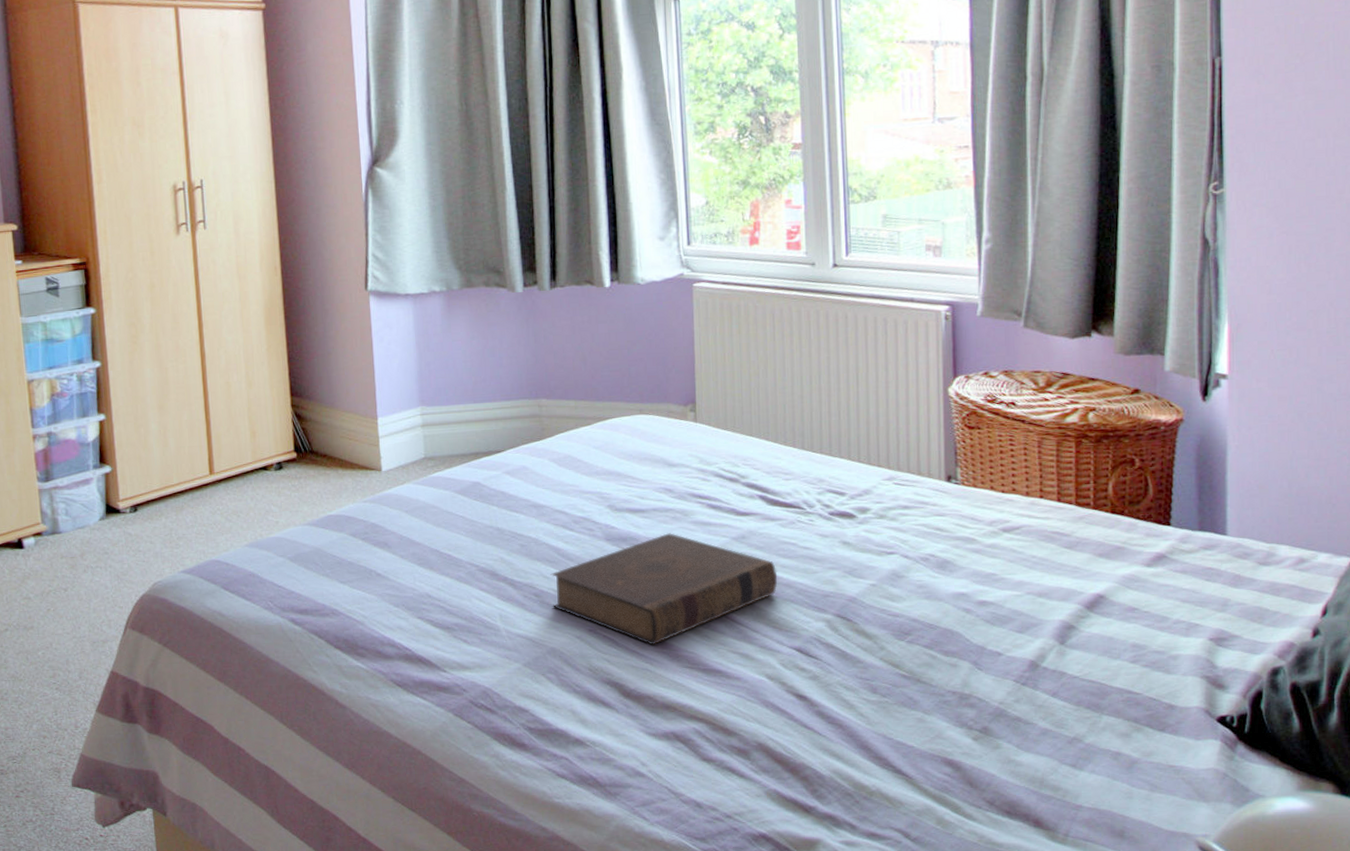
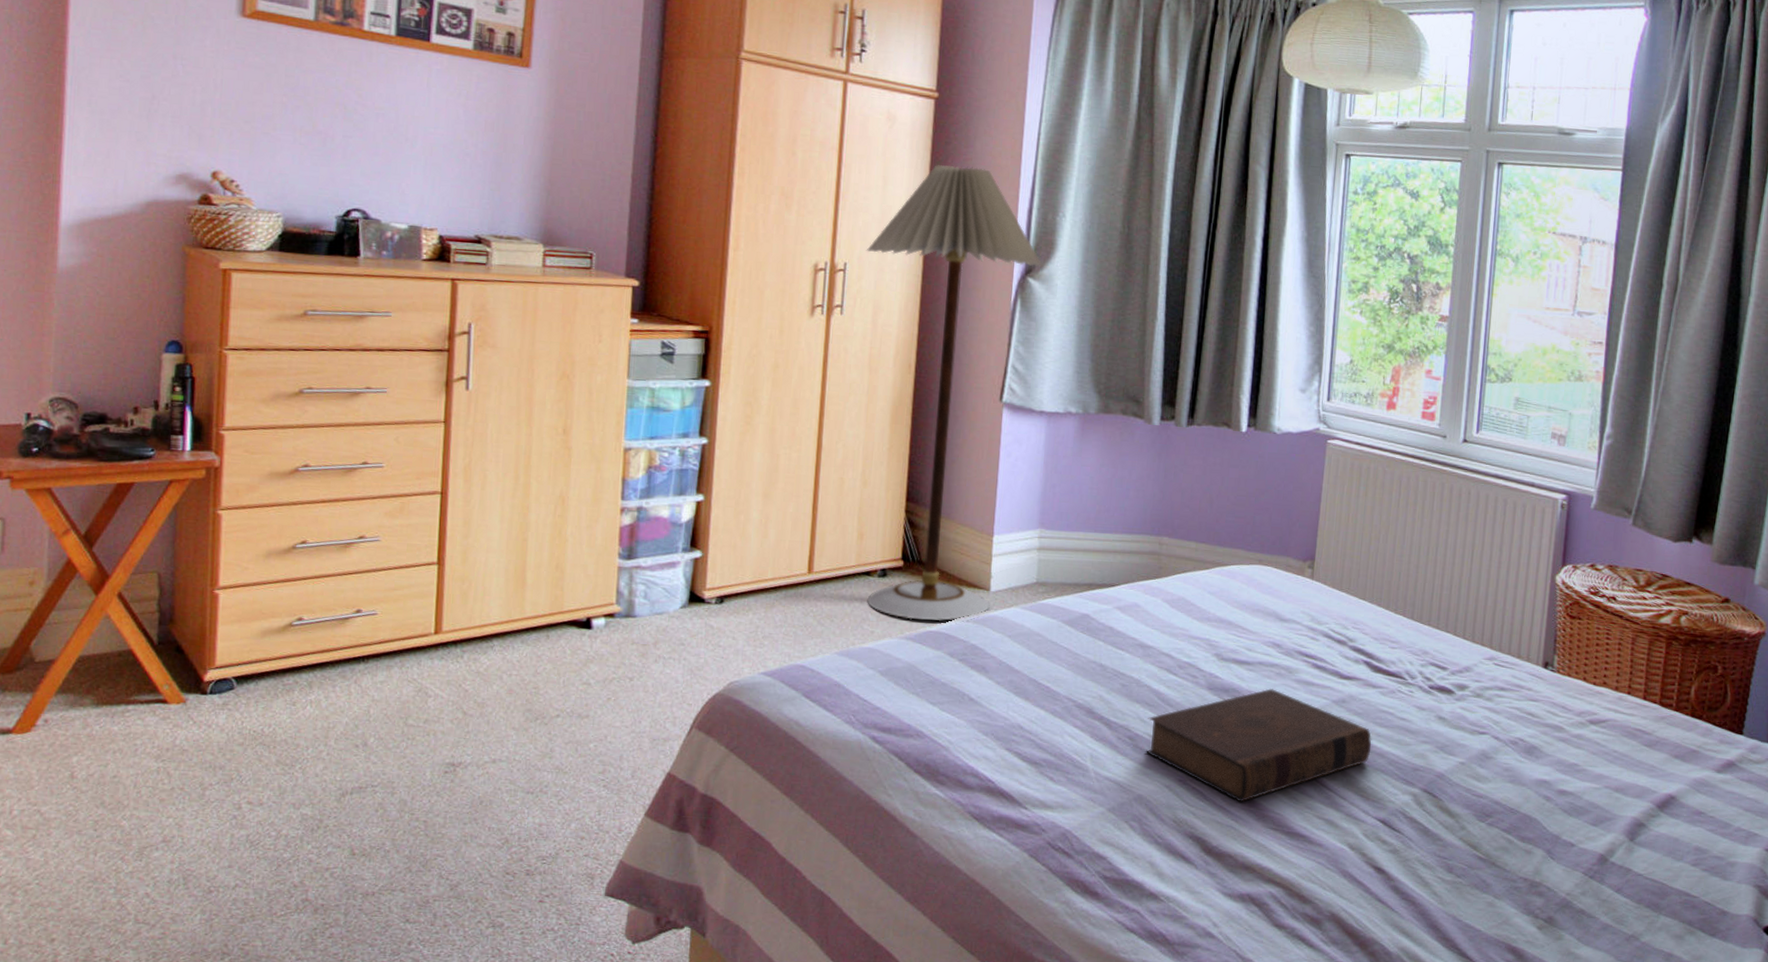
floor lamp: none [219,69,388,507] -> present [866,164,1043,621]

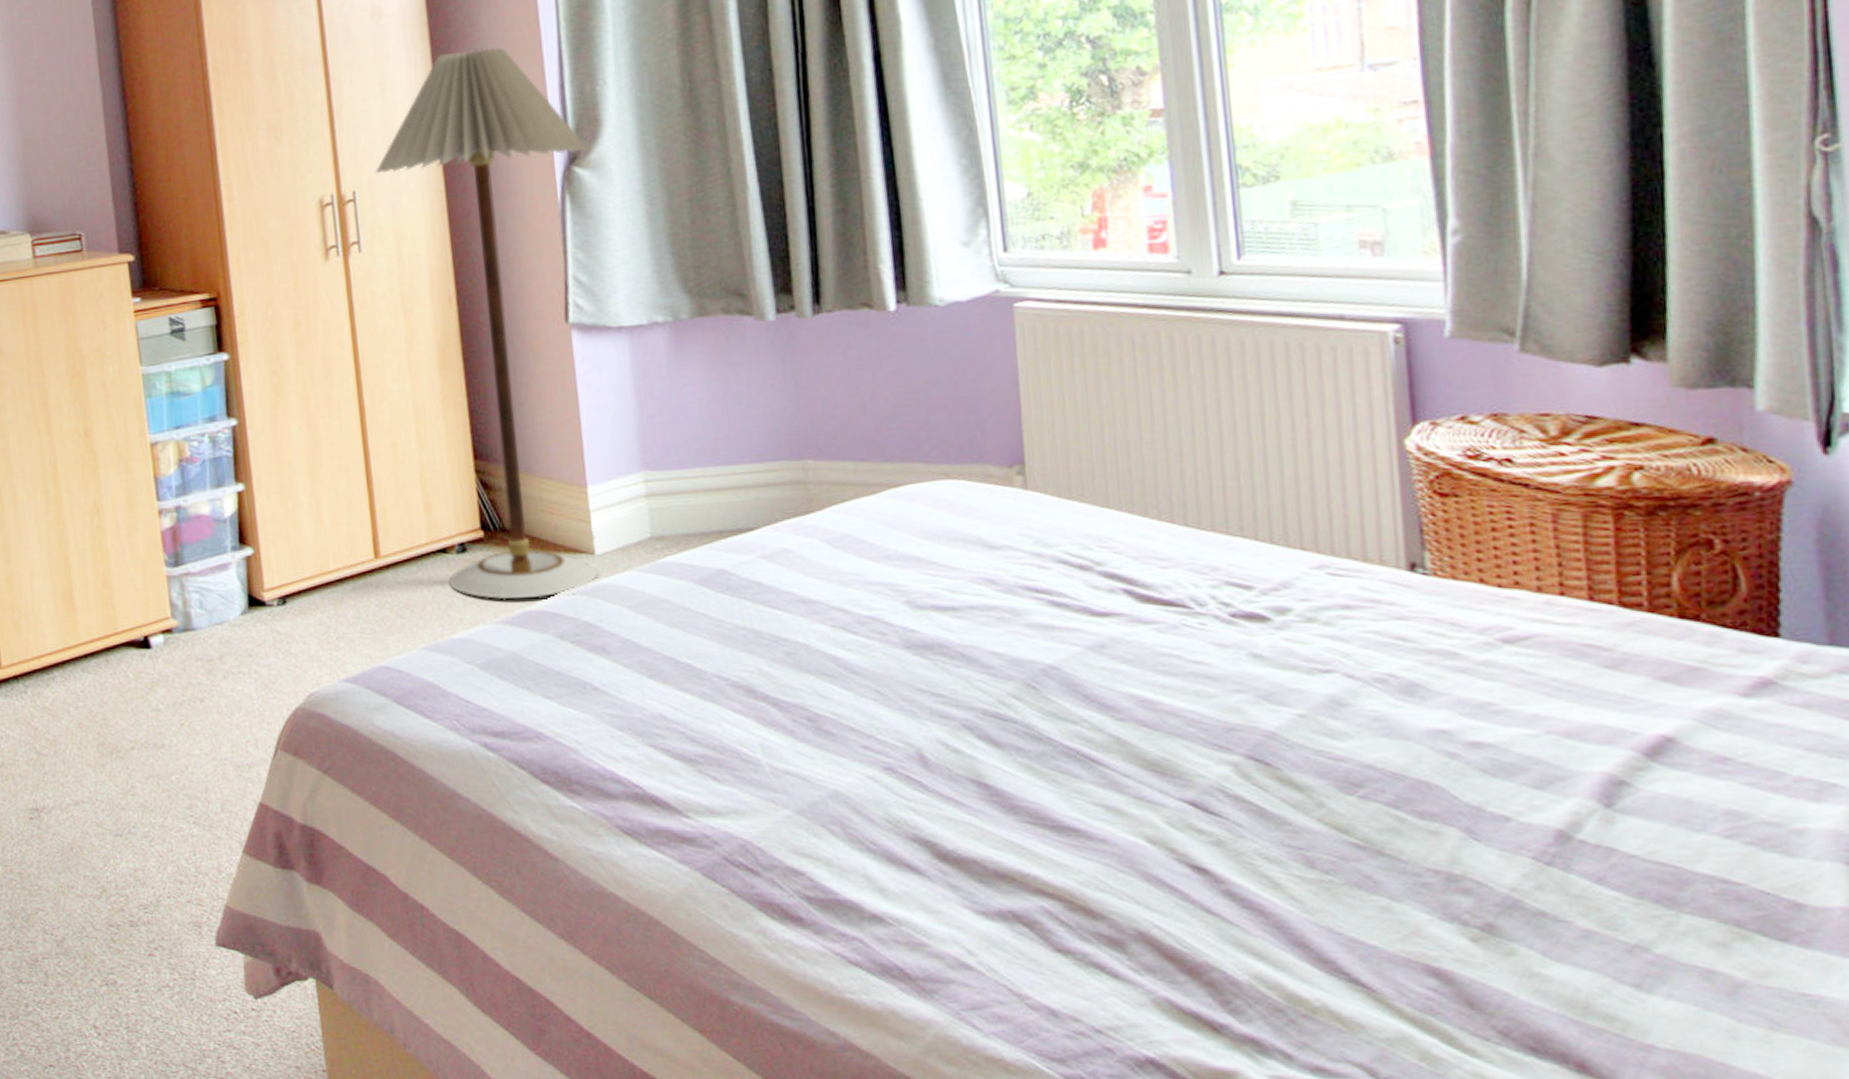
book: present [1145,689,1372,802] -> none [828,639,1157,791]

